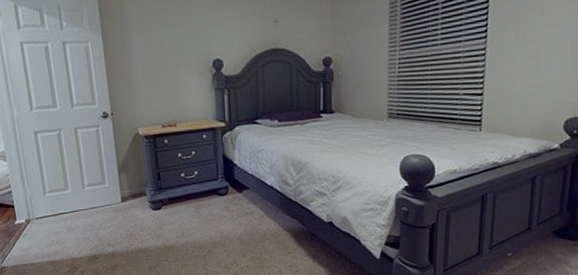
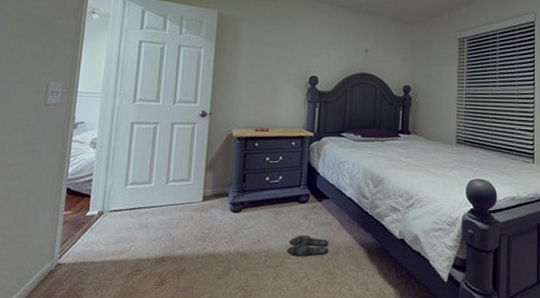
slippers: none [212,225,255,246] -> present [287,234,329,257]

